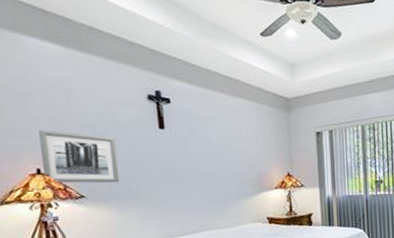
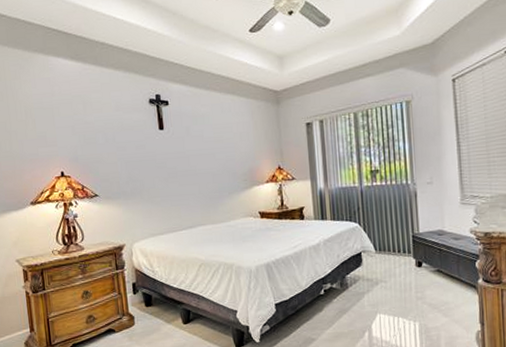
wall art: present [39,130,120,183] -> none [63,137,127,184]

